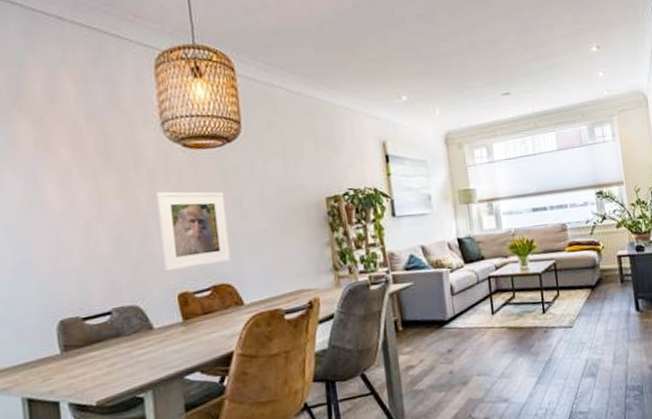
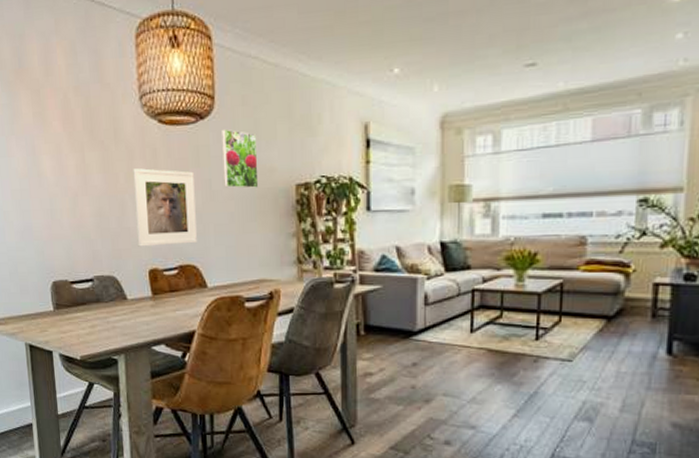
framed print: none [250,150,290,205] -> present [222,128,259,189]

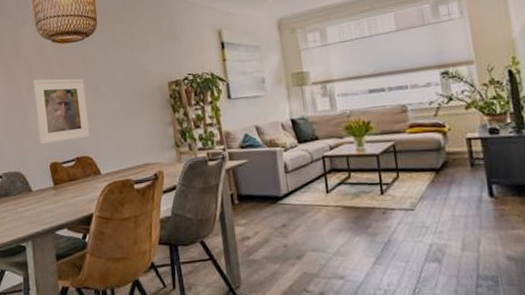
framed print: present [222,128,259,189] -> none [104,42,138,90]

